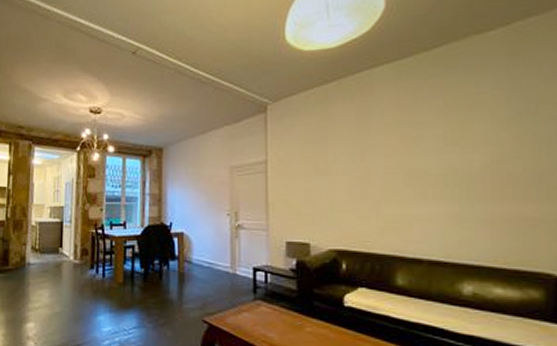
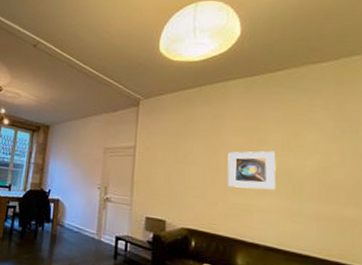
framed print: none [379,147,440,196] -> present [227,150,277,190]

